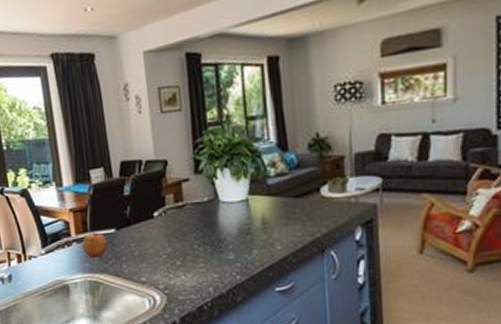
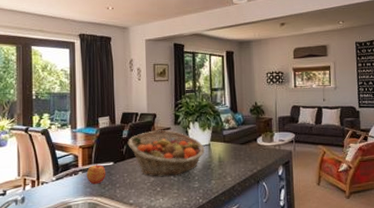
fruit basket: none [131,182,241,247] -> present [127,130,205,177]

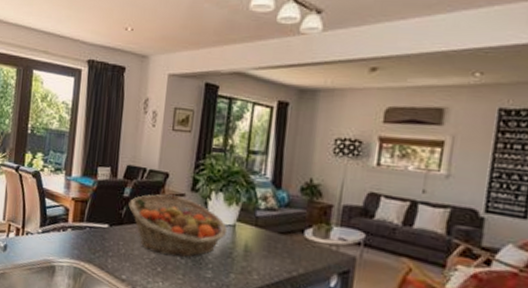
apple: present [86,163,106,185] -> none [75,222,99,248]

